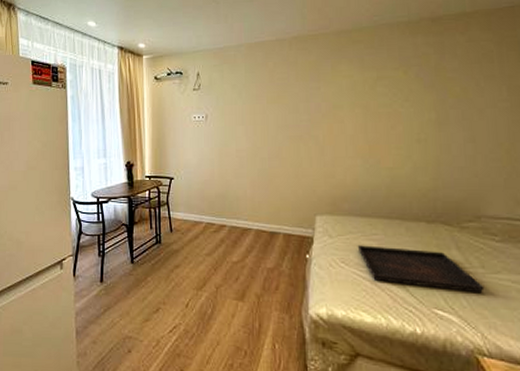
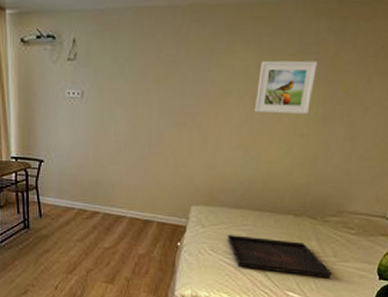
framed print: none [366,72,422,122] -> present [255,60,318,114]

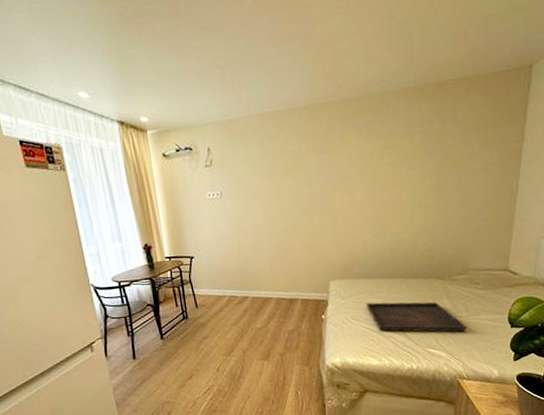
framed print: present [255,60,318,114] -> none [374,139,425,191]

